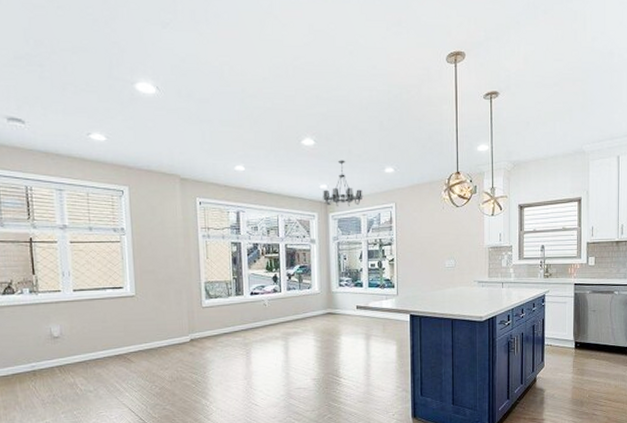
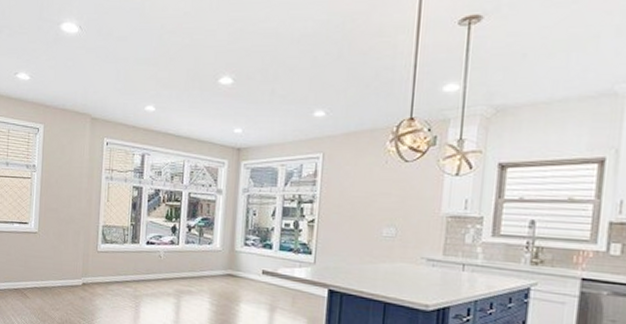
chandelier: present [323,160,364,206] -> none [236,101,285,154]

